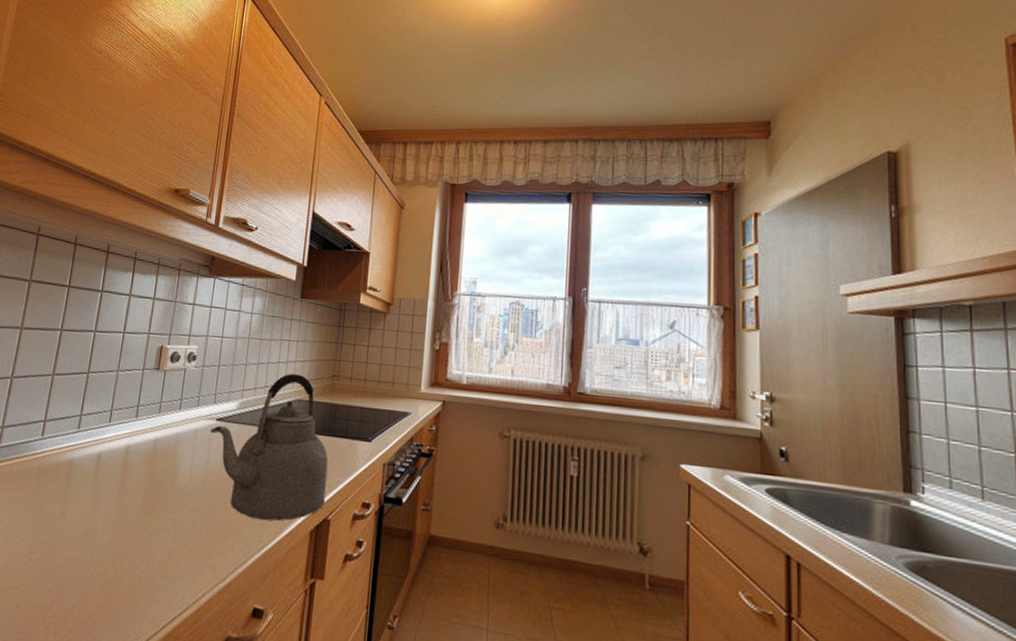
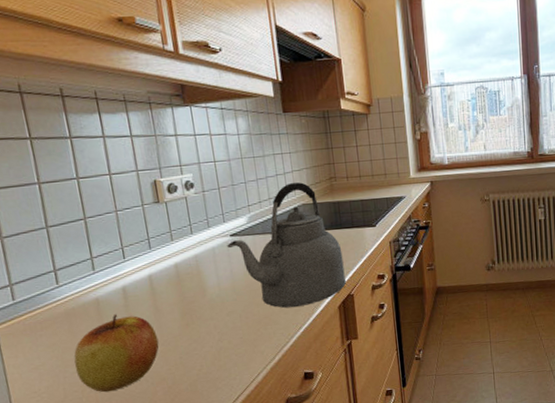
apple: none [26,481,115,572] -> present [73,314,159,393]

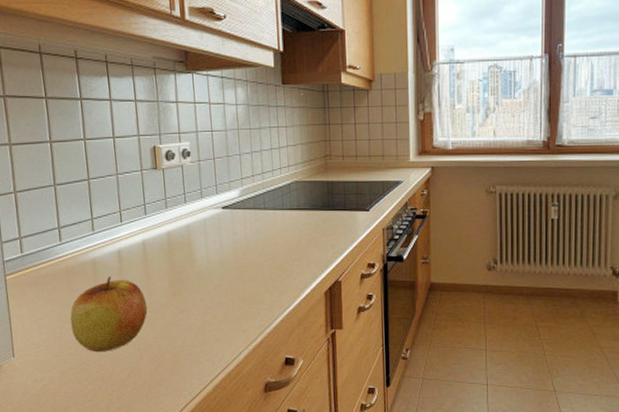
kettle: present [227,182,346,308] -> none [218,158,334,289]

